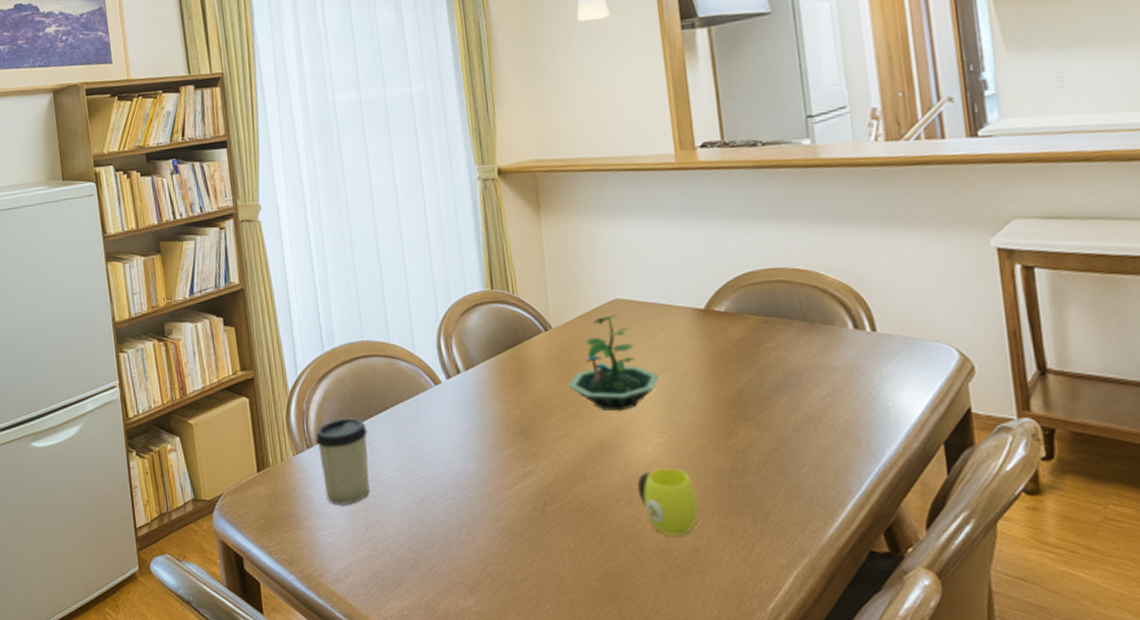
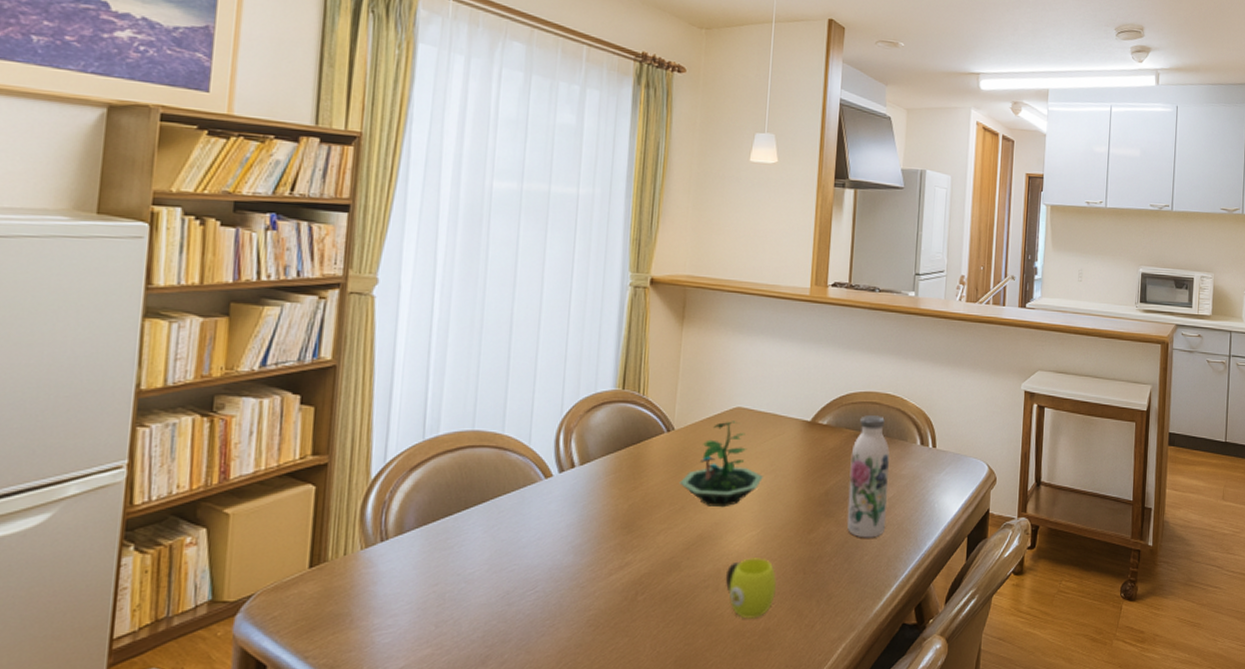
cup: present [315,418,370,505] -> none [394,509,459,602]
water bottle: none [762,296,825,446] -> present [846,415,890,538]

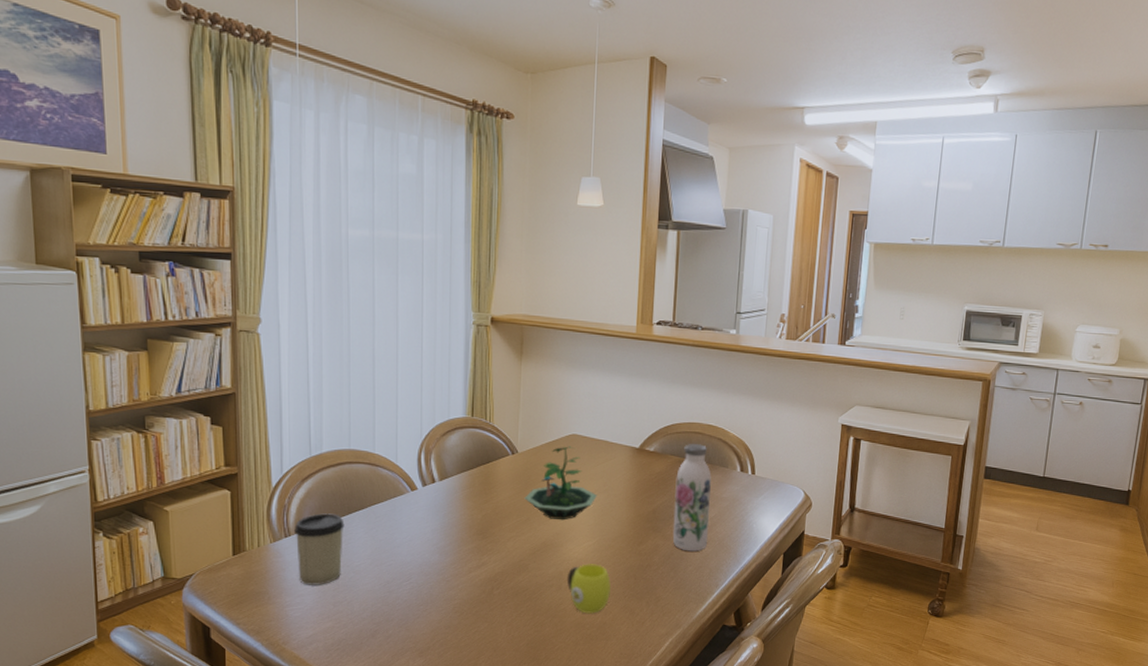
cup: none [394,509,459,602] -> present [294,513,345,585]

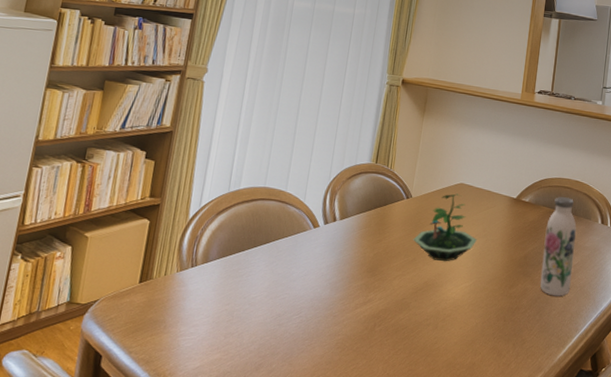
cup: present [294,513,345,585] -> none [197,245,249,316]
cup: present [566,564,611,614] -> none [443,304,483,354]

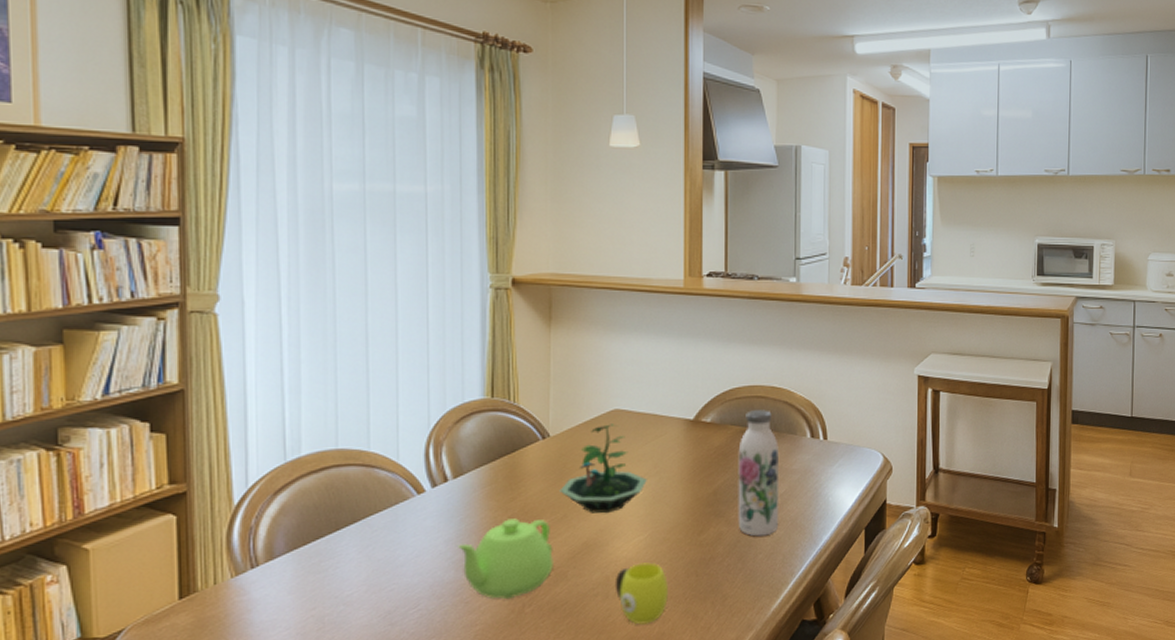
teapot: none [335,256,403,319] -> present [458,518,553,600]
cup: none [443,304,483,354] -> present [615,562,668,625]

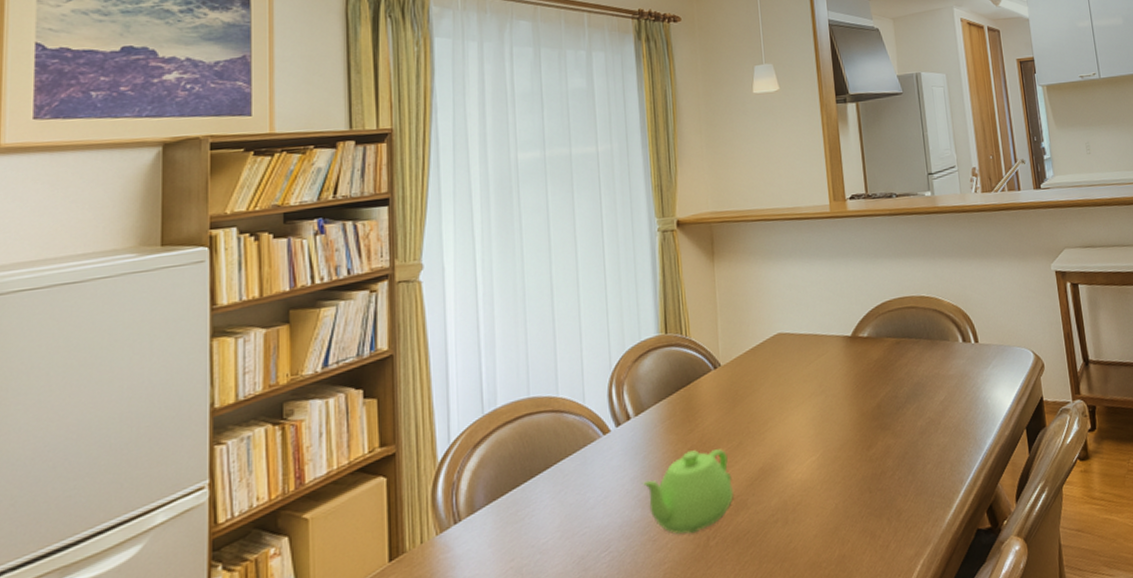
terrarium: present [559,424,647,514] -> none [733,347,814,438]
cup: present [615,562,668,625] -> none [792,482,845,549]
water bottle: present [738,410,780,537] -> none [896,319,943,447]

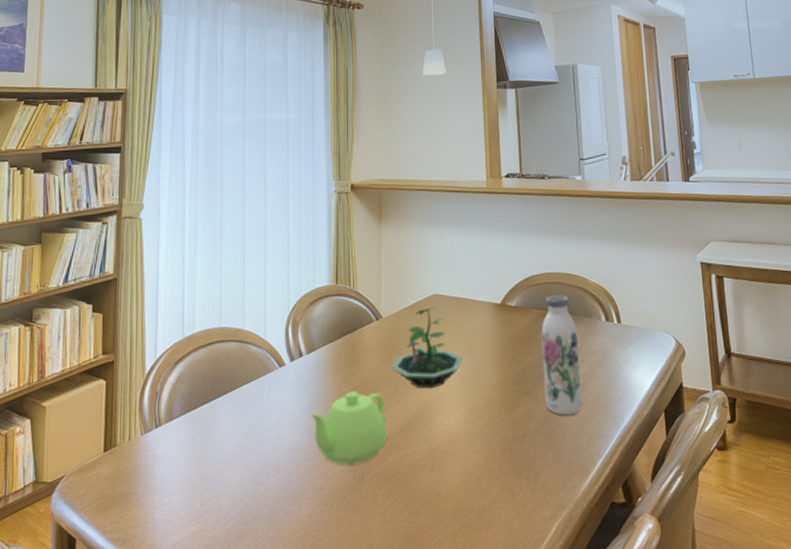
terrarium: none [733,347,814,438] -> present [391,307,463,389]
water bottle: none [896,319,943,447] -> present [541,295,583,415]

